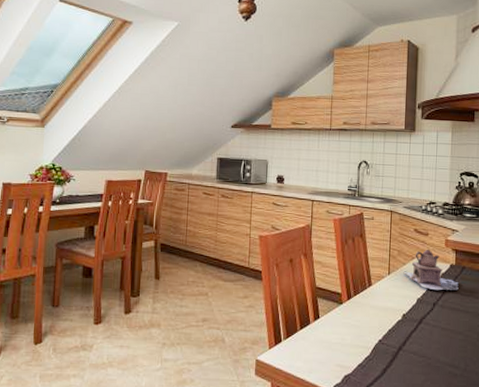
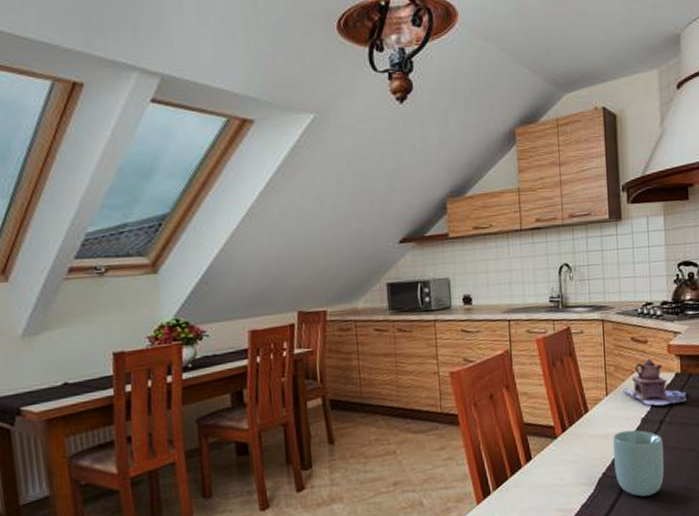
cup: none [389,307,435,366] -> present [612,430,665,497]

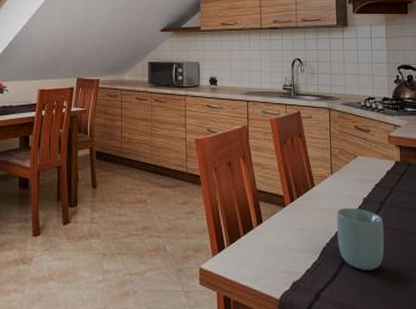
teapot: present [623,359,687,406] -> none [346,146,406,189]

